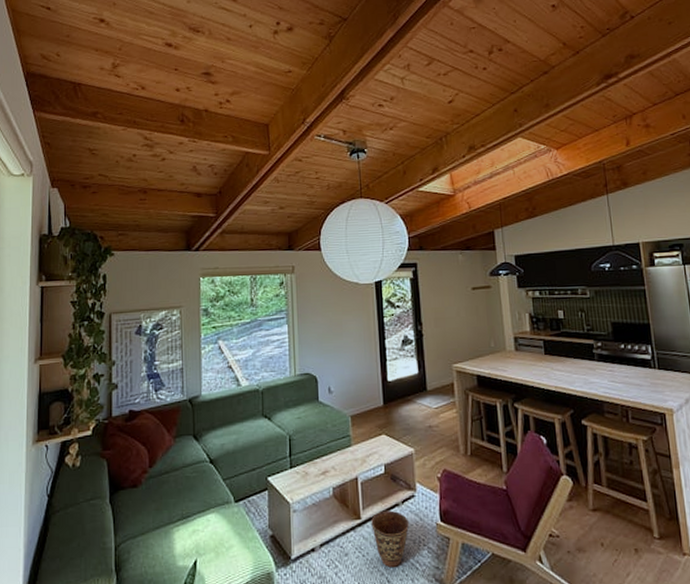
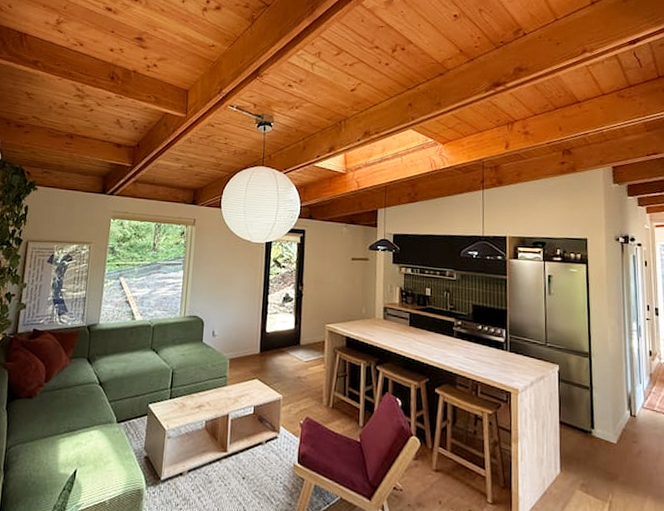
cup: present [371,510,409,567] -> none [236,447,269,499]

